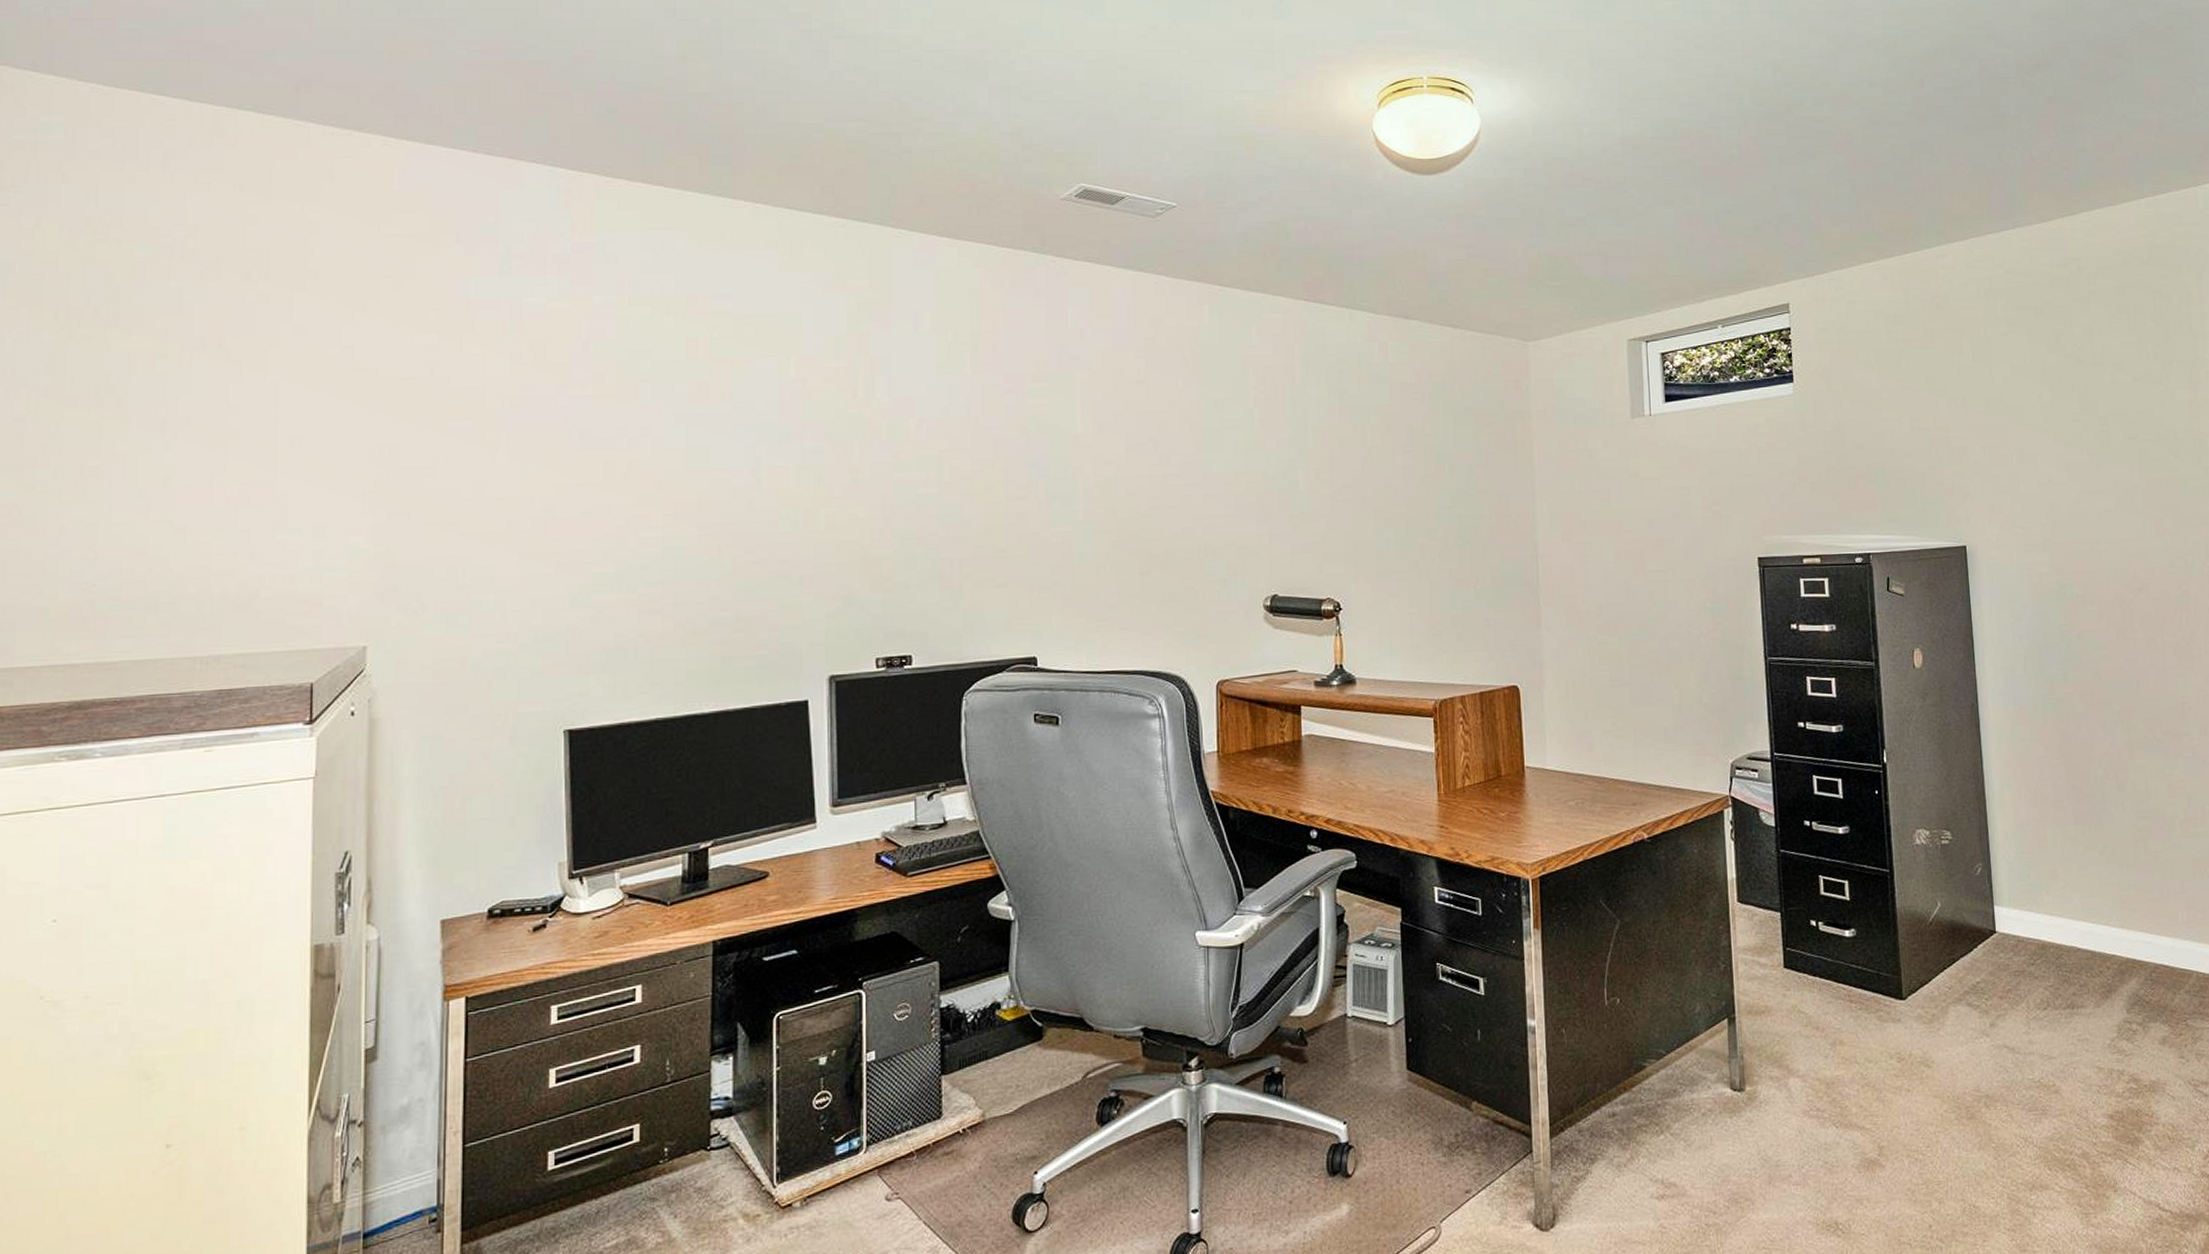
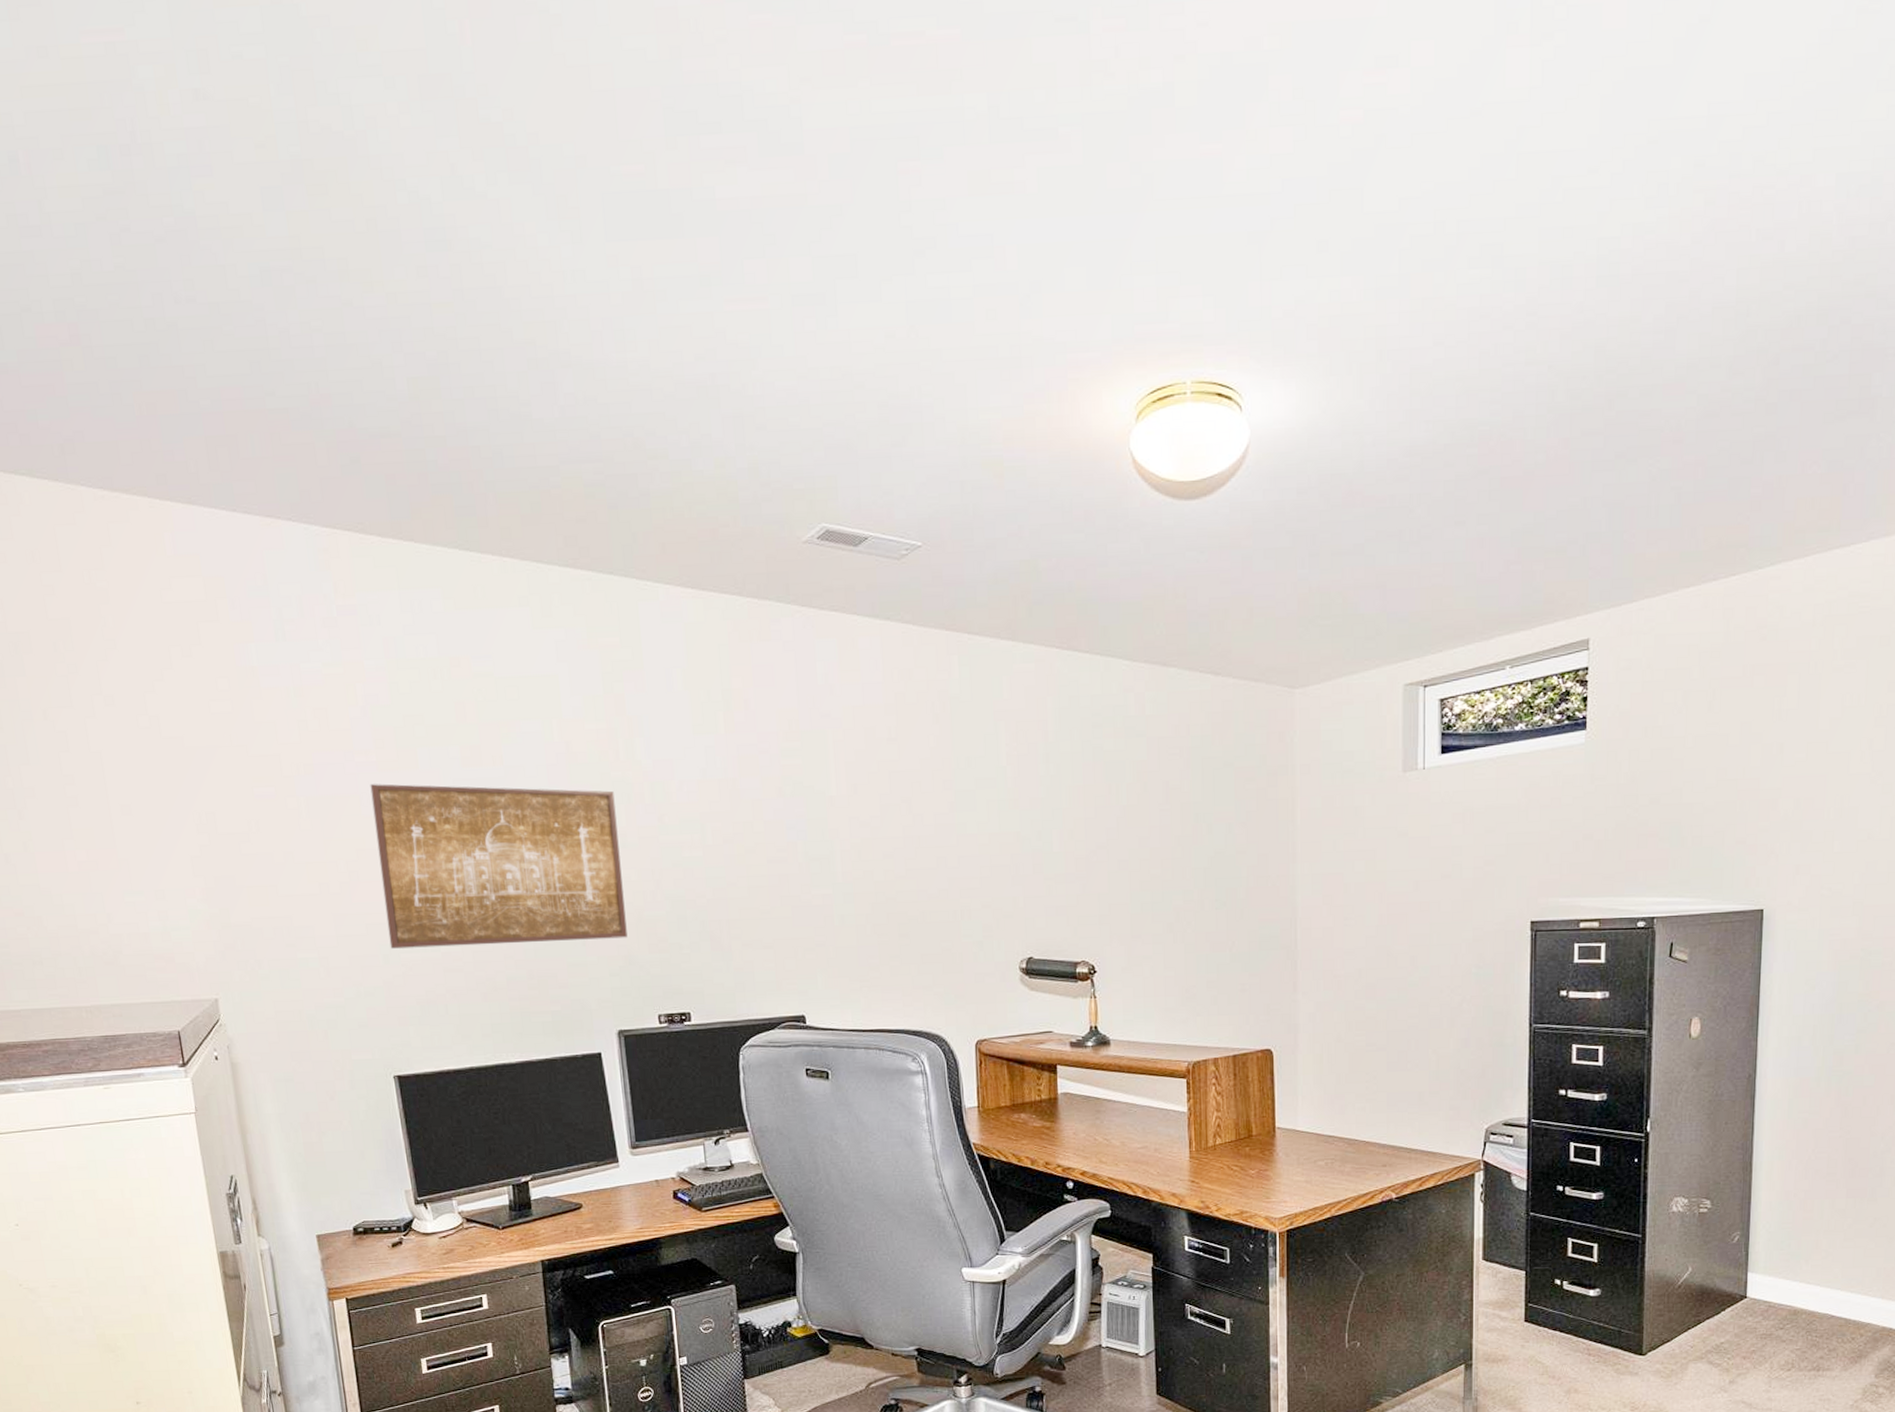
wall art: none [580,418,850,590] -> present [370,784,628,949]

